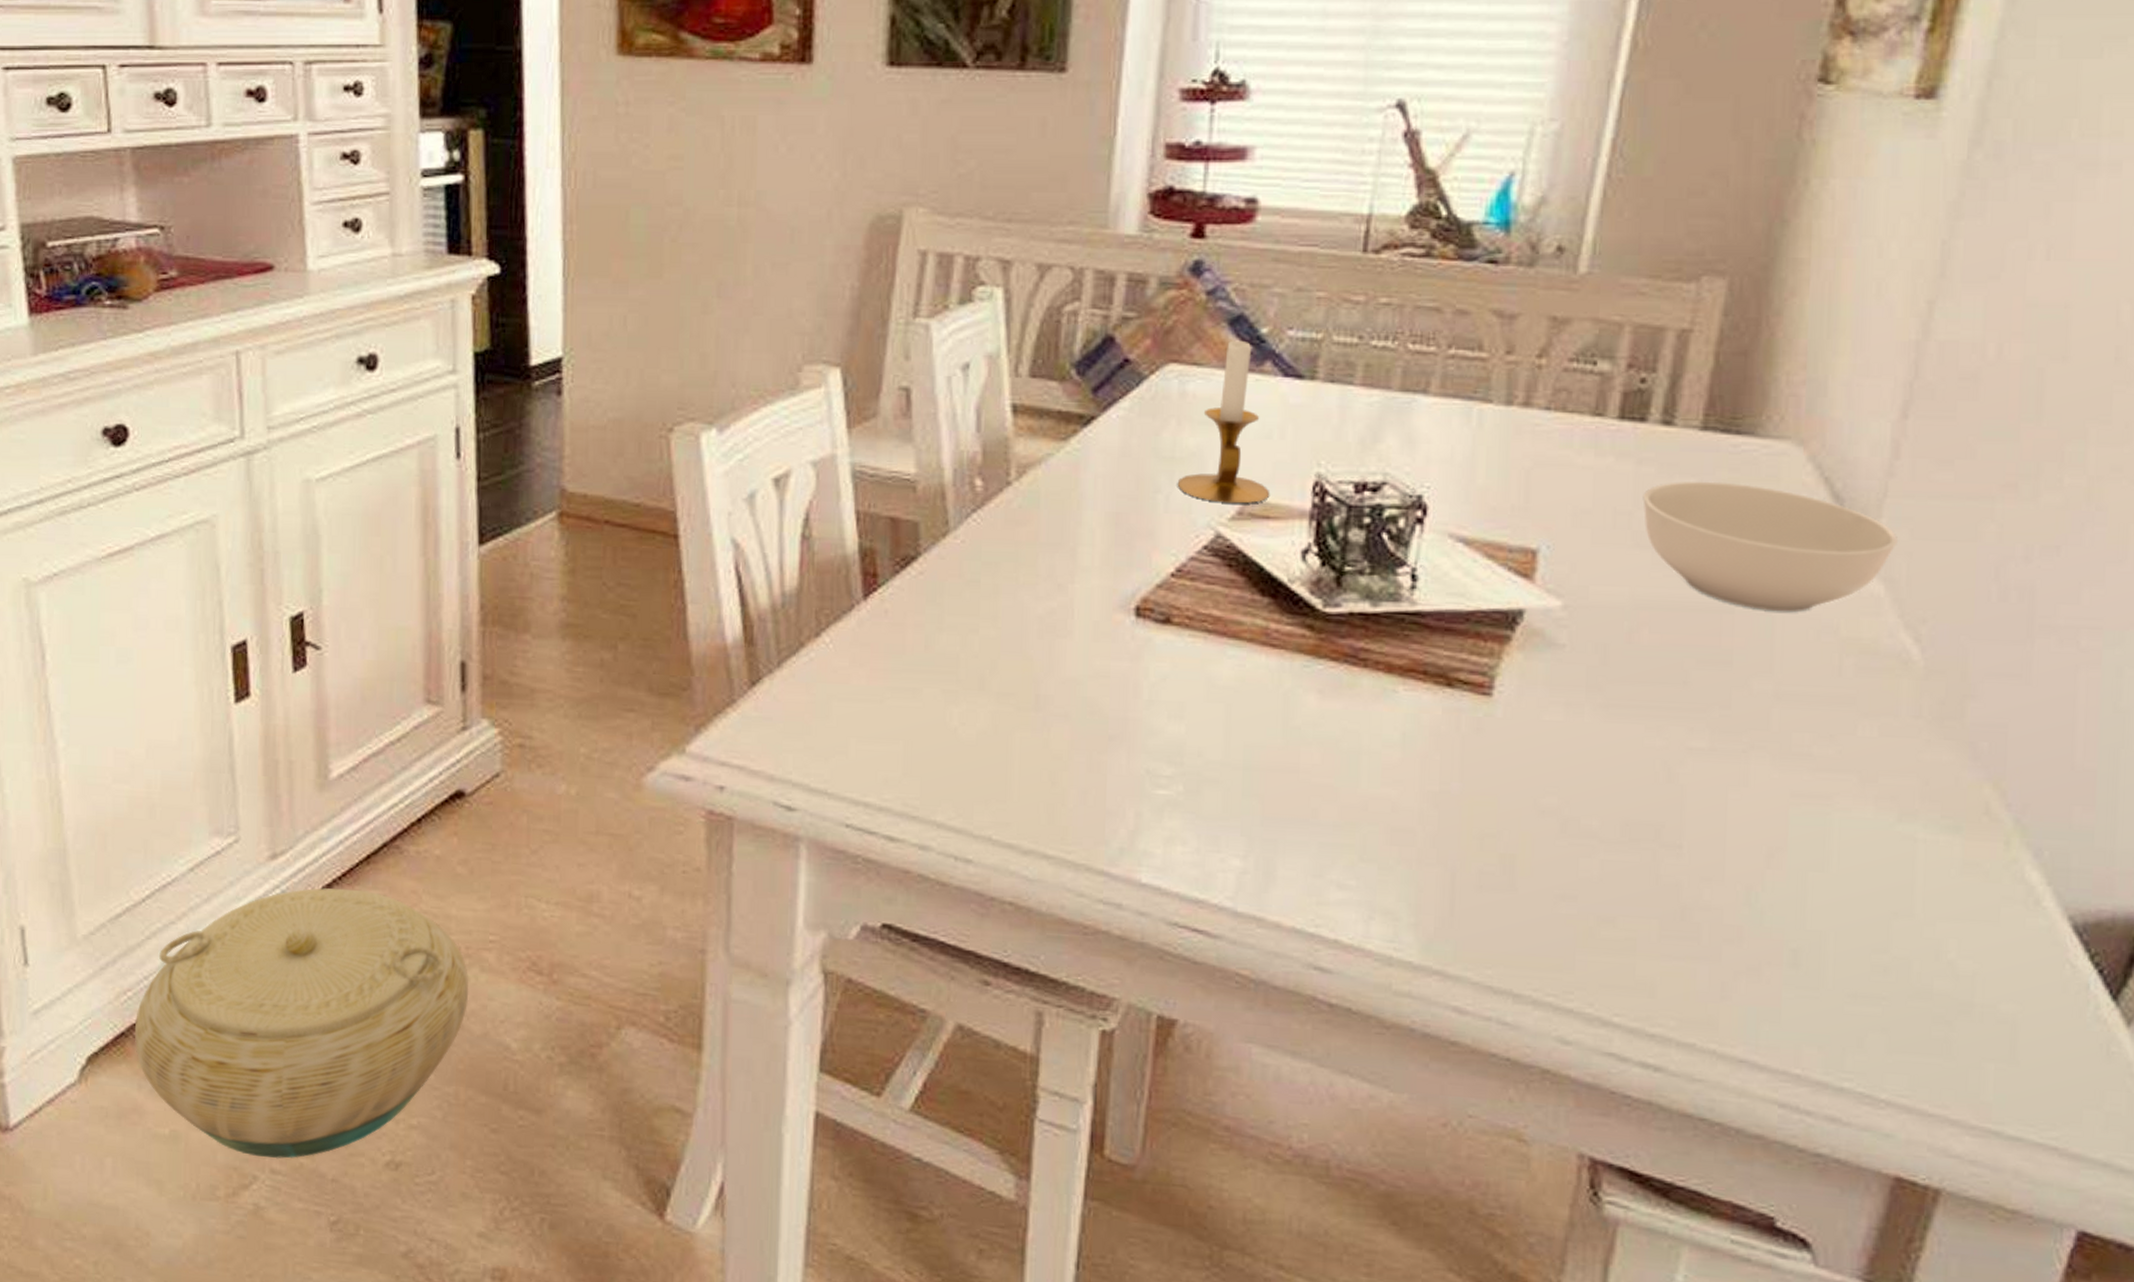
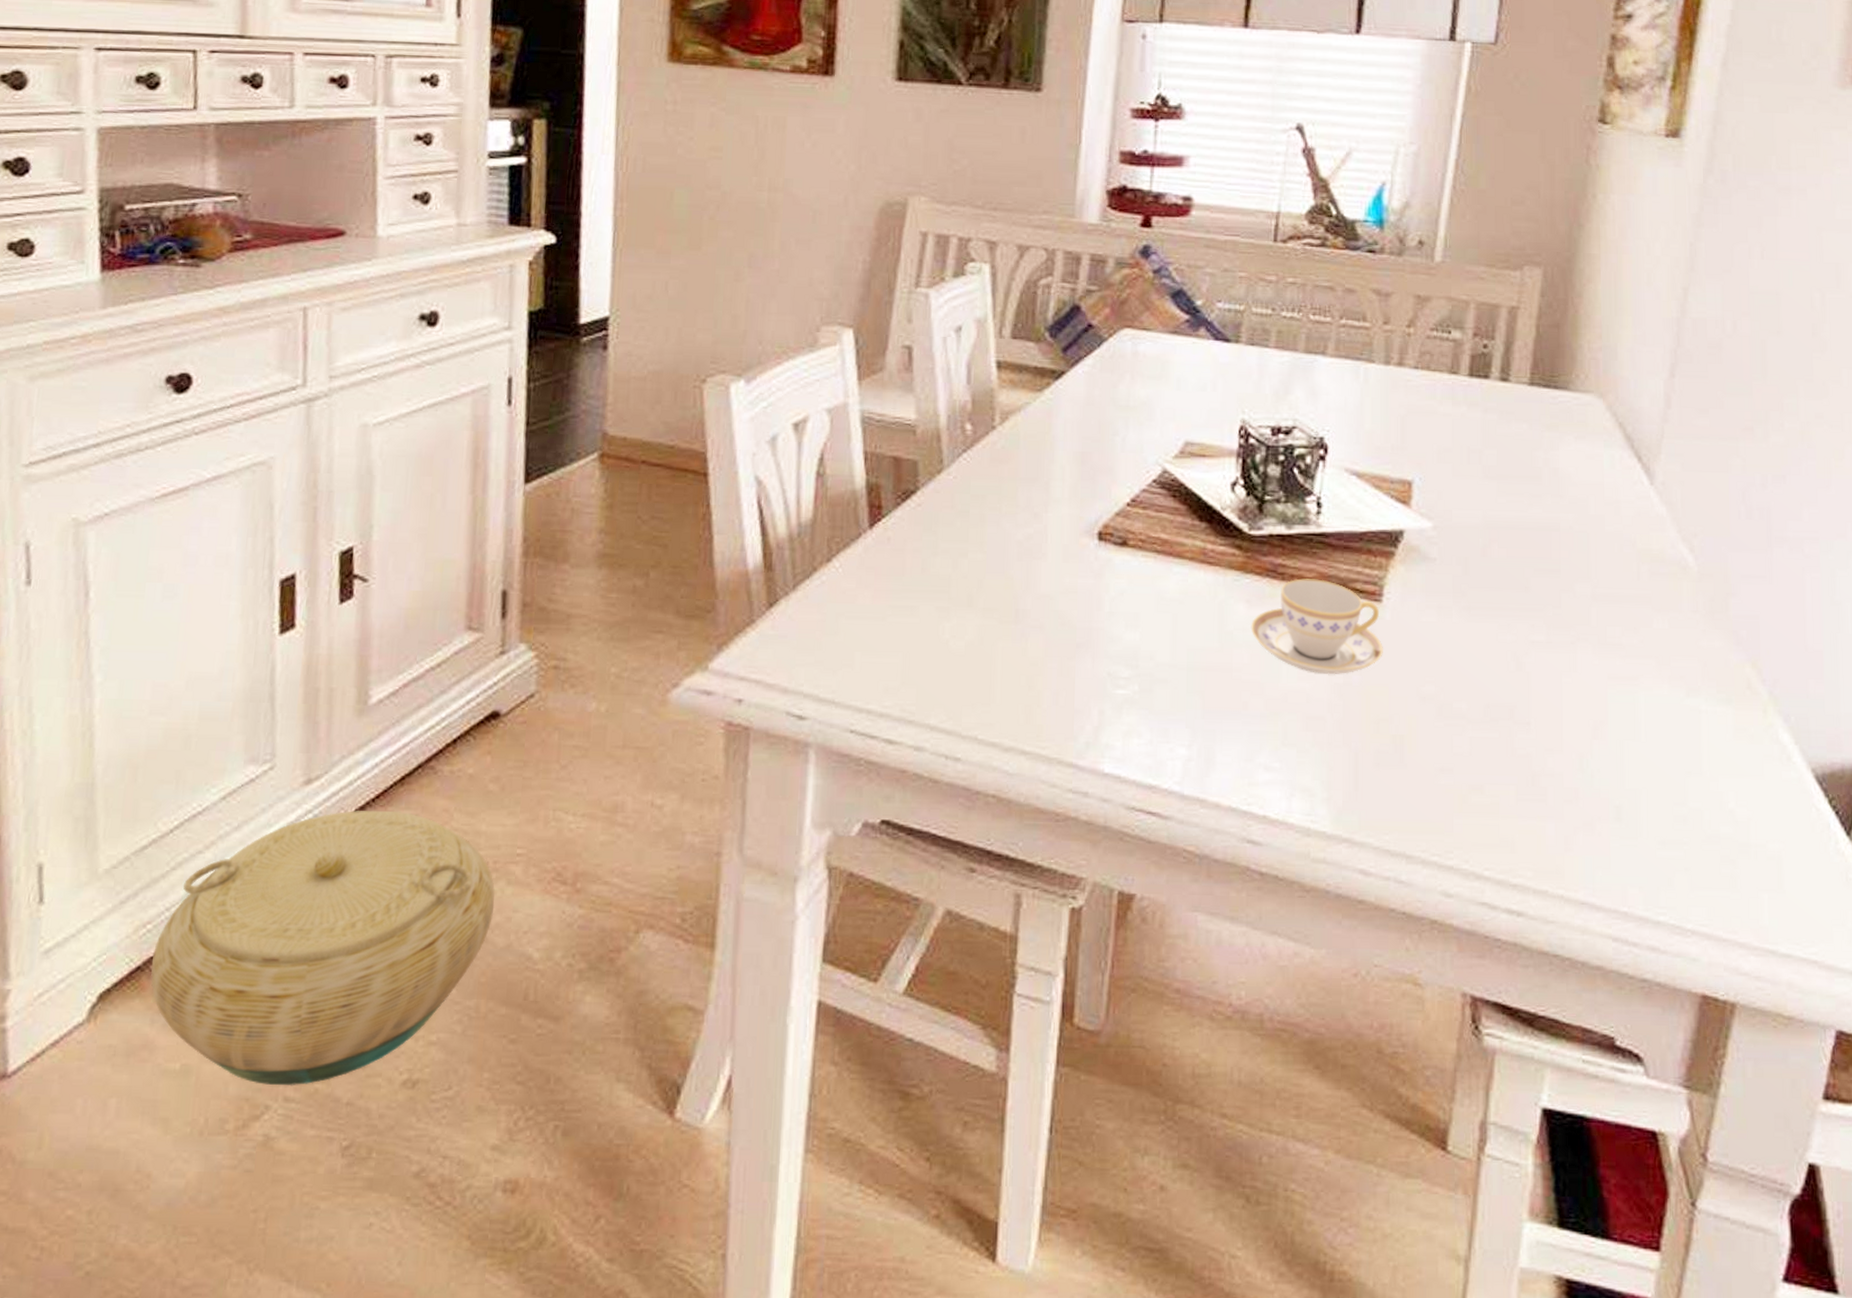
candlestick: present [1177,340,1269,504] -> none [1131,310,1205,445]
teacup: none [1323,665,1493,780] -> present [1251,578,1384,674]
bowl: present [1643,481,1898,612] -> none [1489,425,1673,530]

